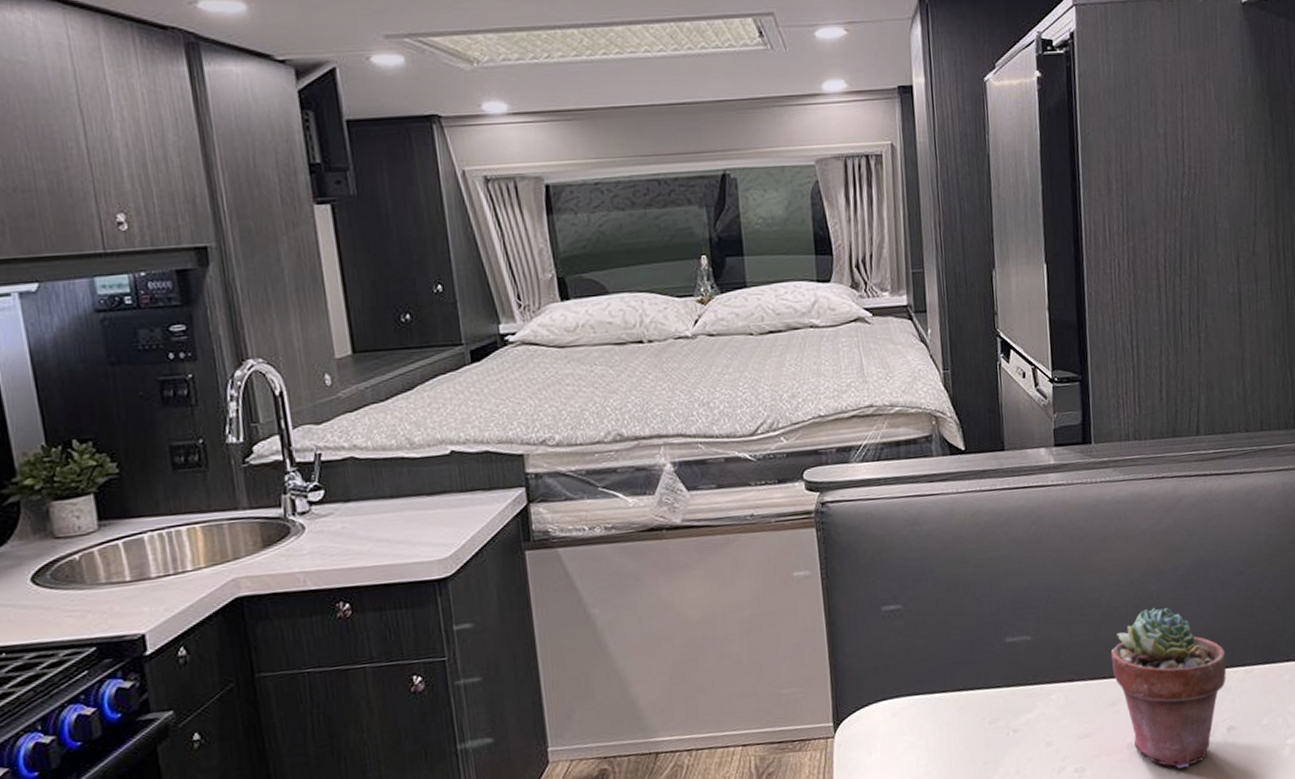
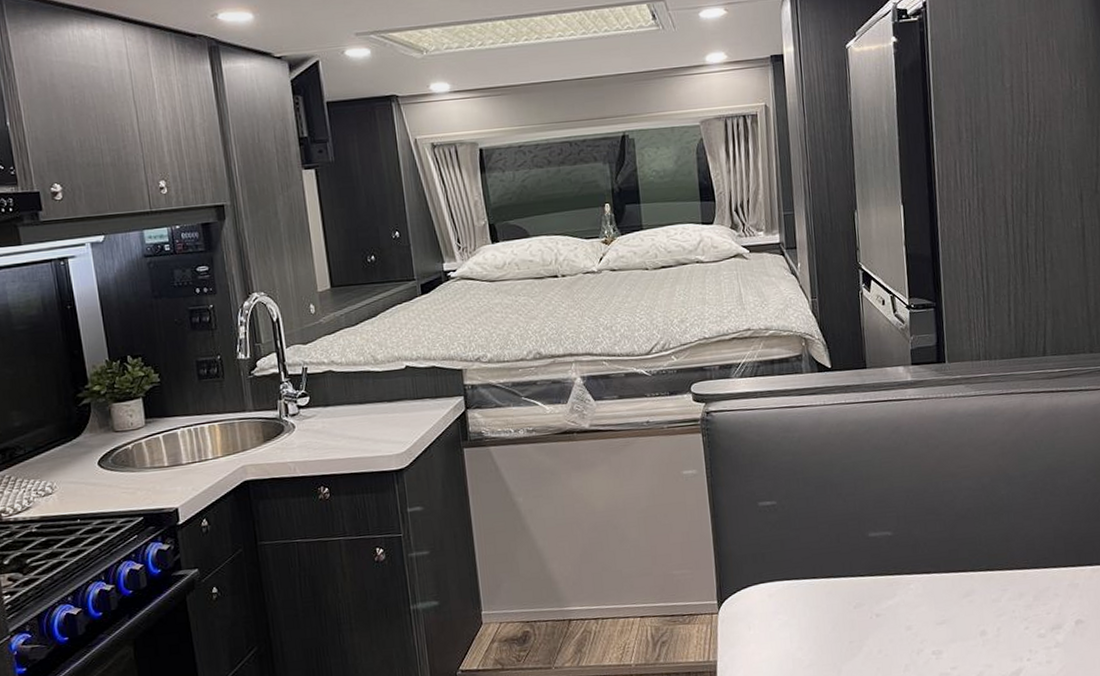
potted succulent: present [1110,607,1227,769] -> none [964,509,1074,656]

